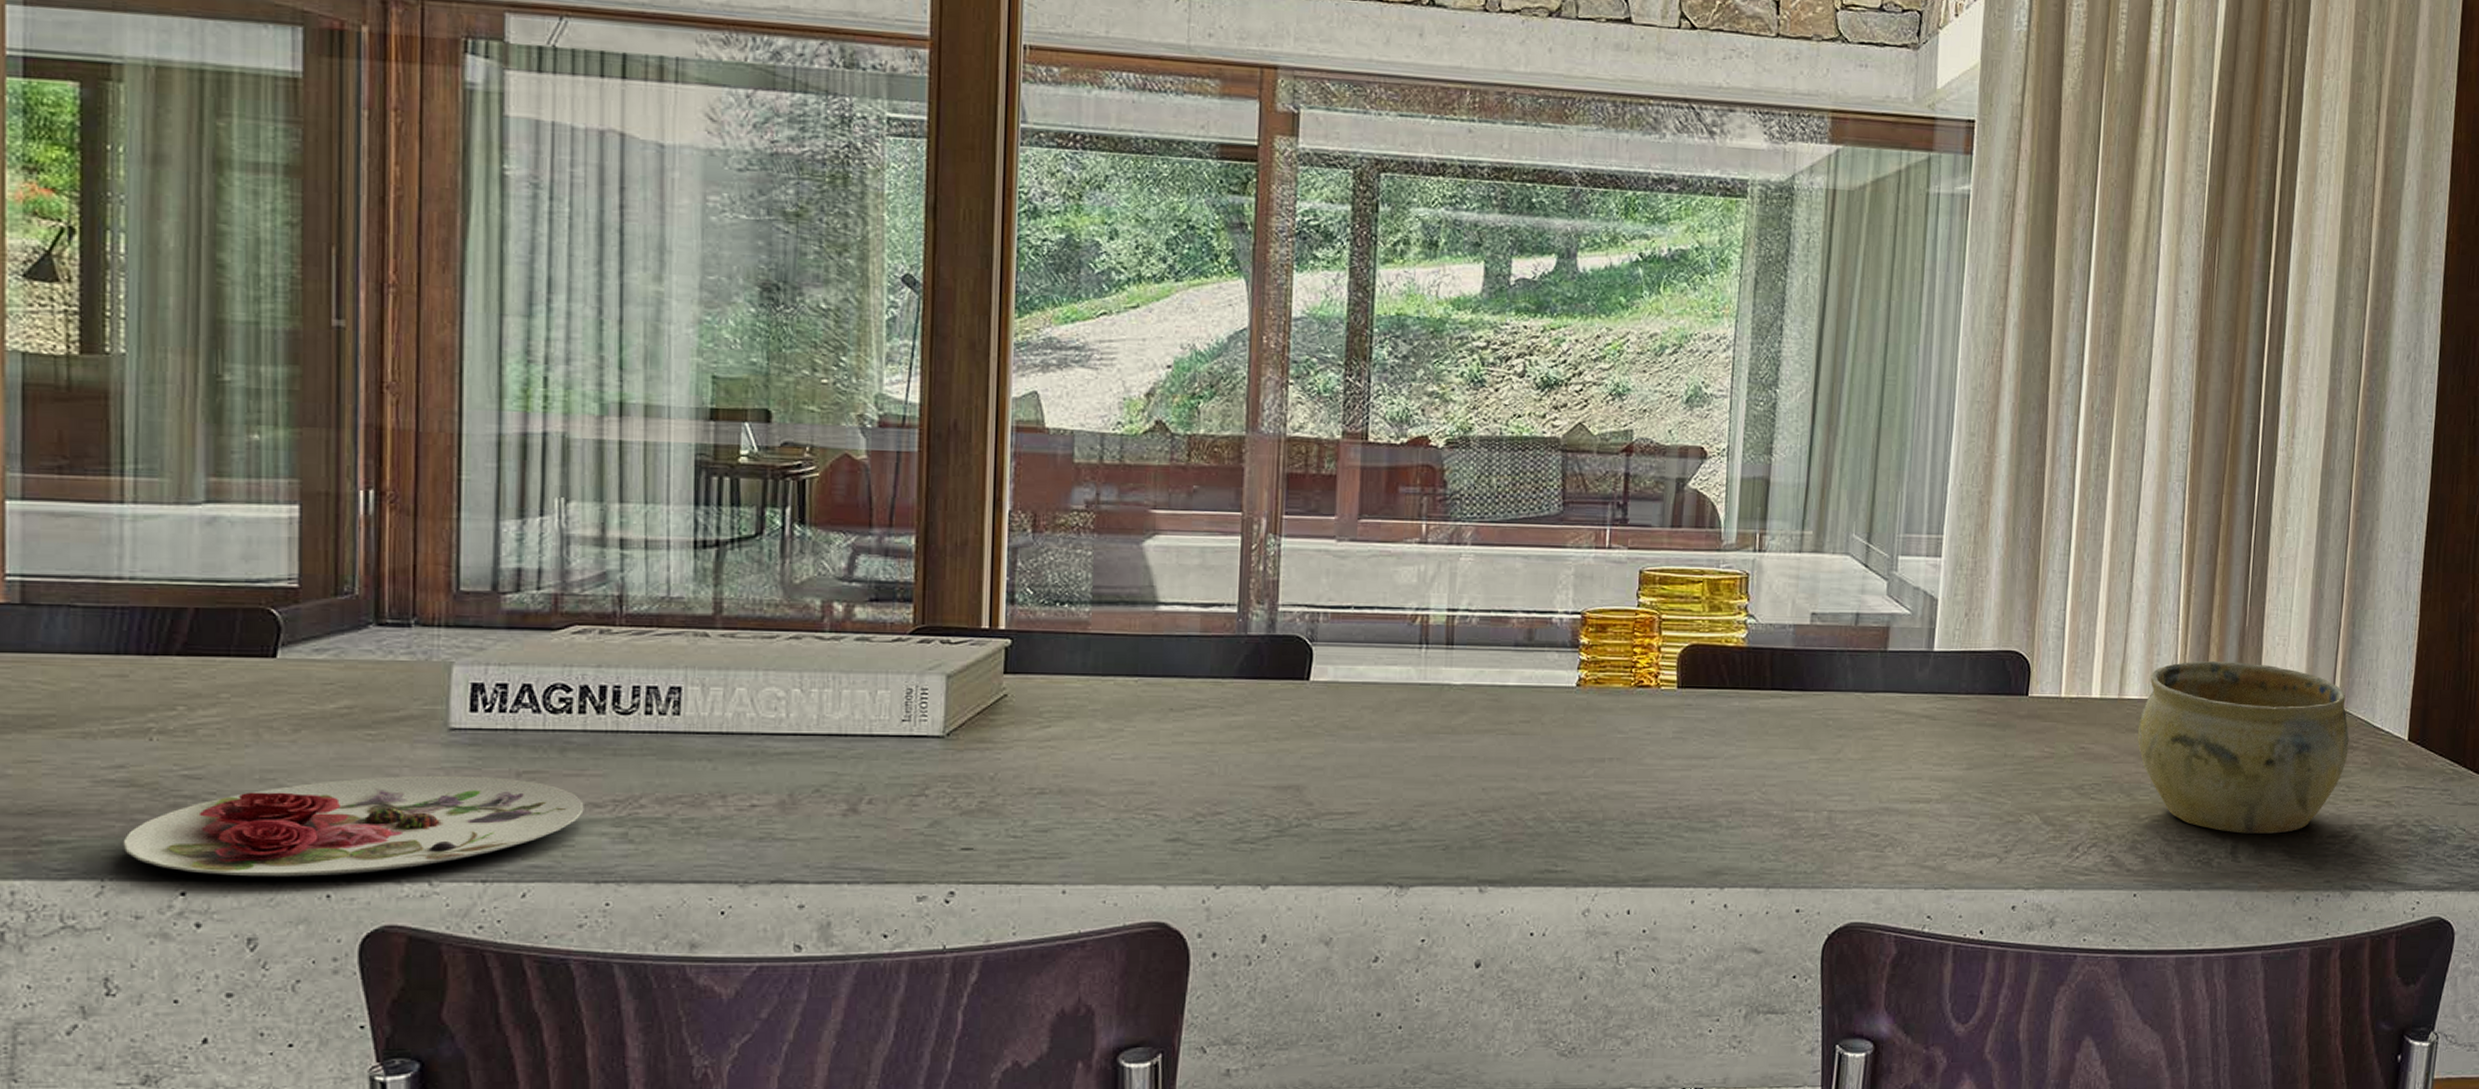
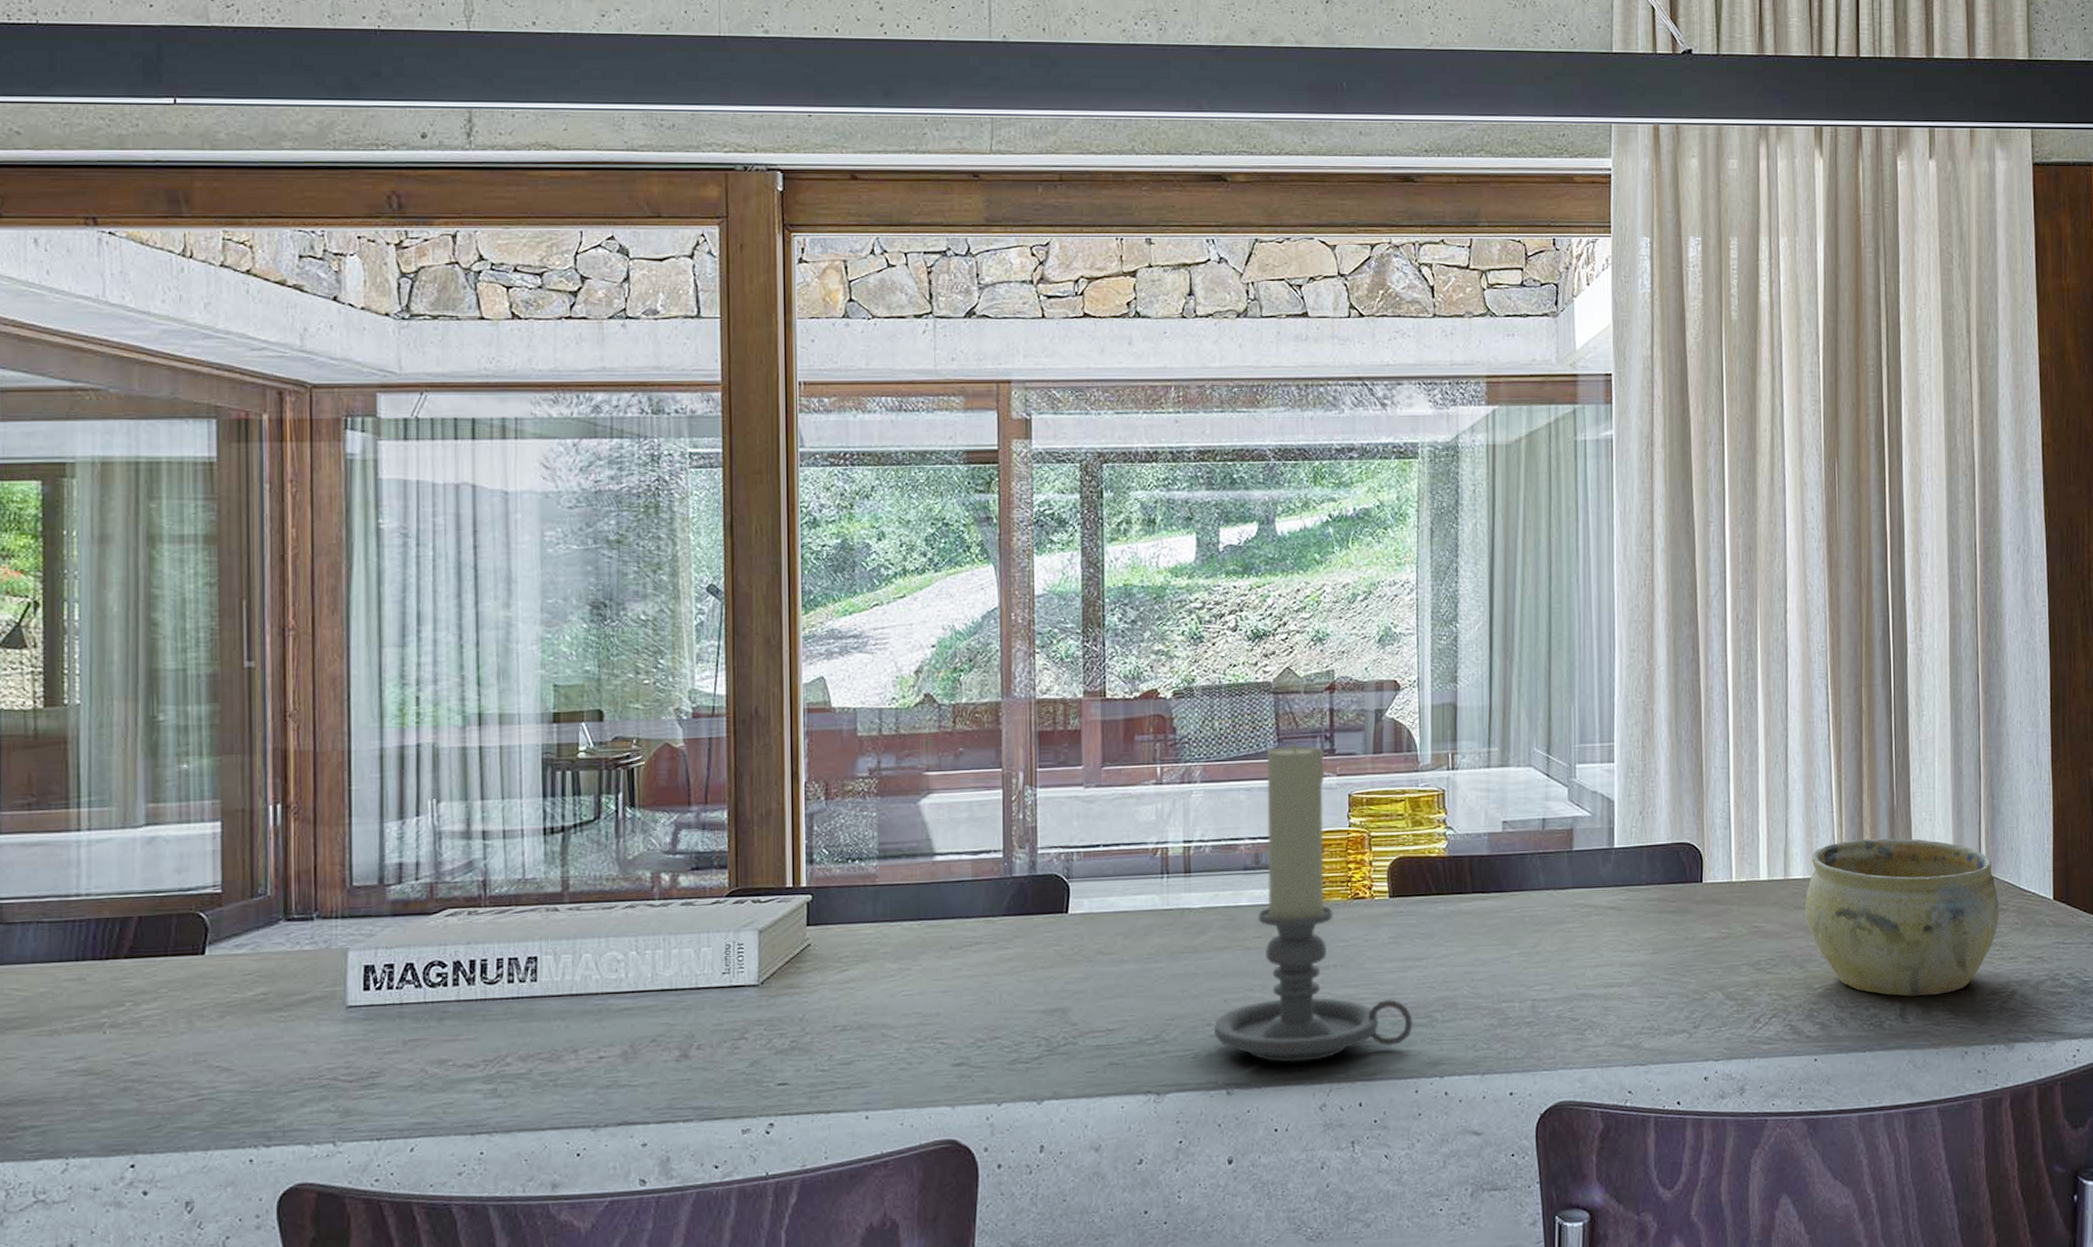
plate: present [123,775,584,877] -> none [83,1046,460,1148]
candle holder: none [1469,507,1694,861] -> present [1214,742,1413,1063]

